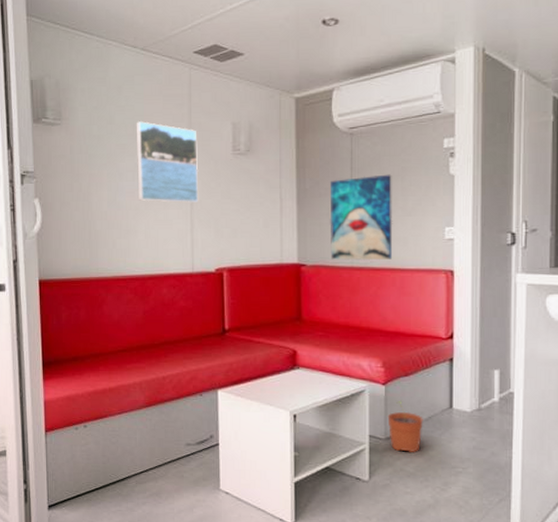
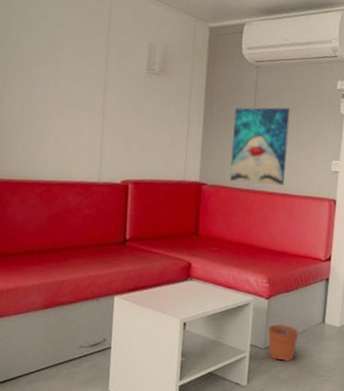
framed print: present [136,120,199,204] -> none [51,29,114,116]

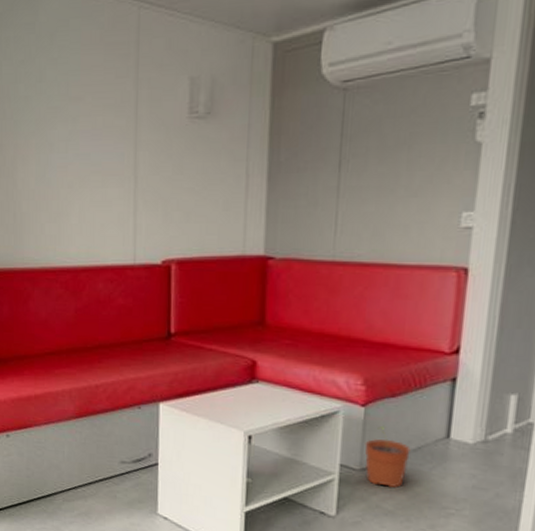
wall art: present [229,107,290,185] -> none [306,142,396,254]

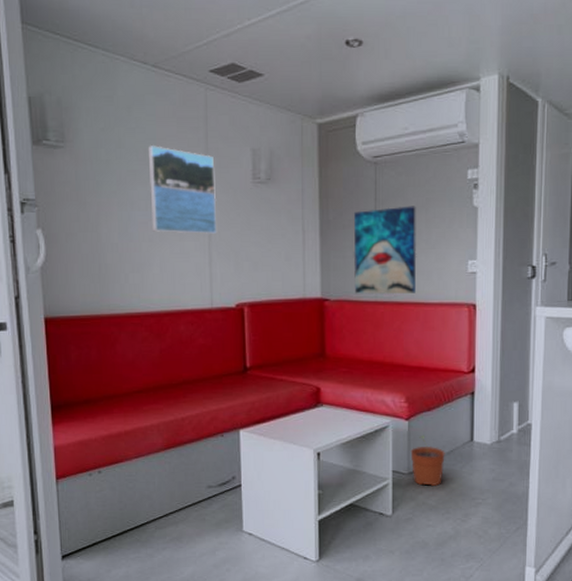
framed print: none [70,76,146,180] -> present [147,144,217,235]
wall art: none [306,142,396,254] -> present [353,206,417,295]

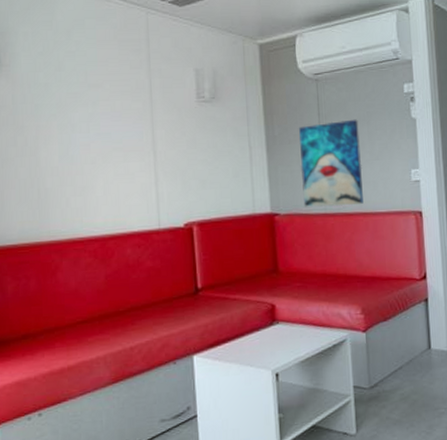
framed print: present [147,144,217,235] -> none [88,67,163,155]
plant pot: present [410,435,445,486] -> none [370,346,405,399]

